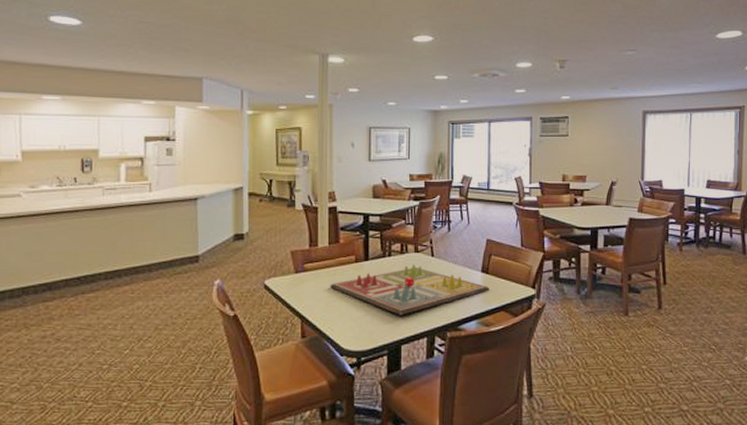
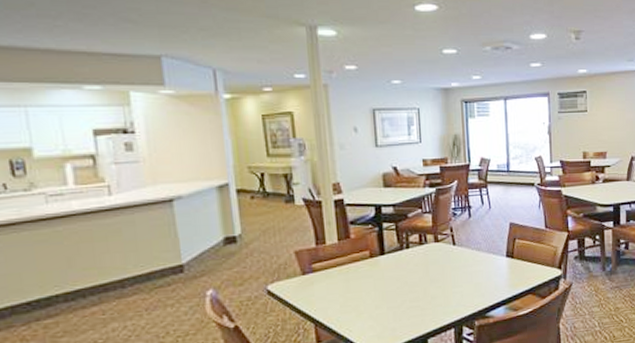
gameboard: present [330,264,490,315] -> none [344,254,516,309]

